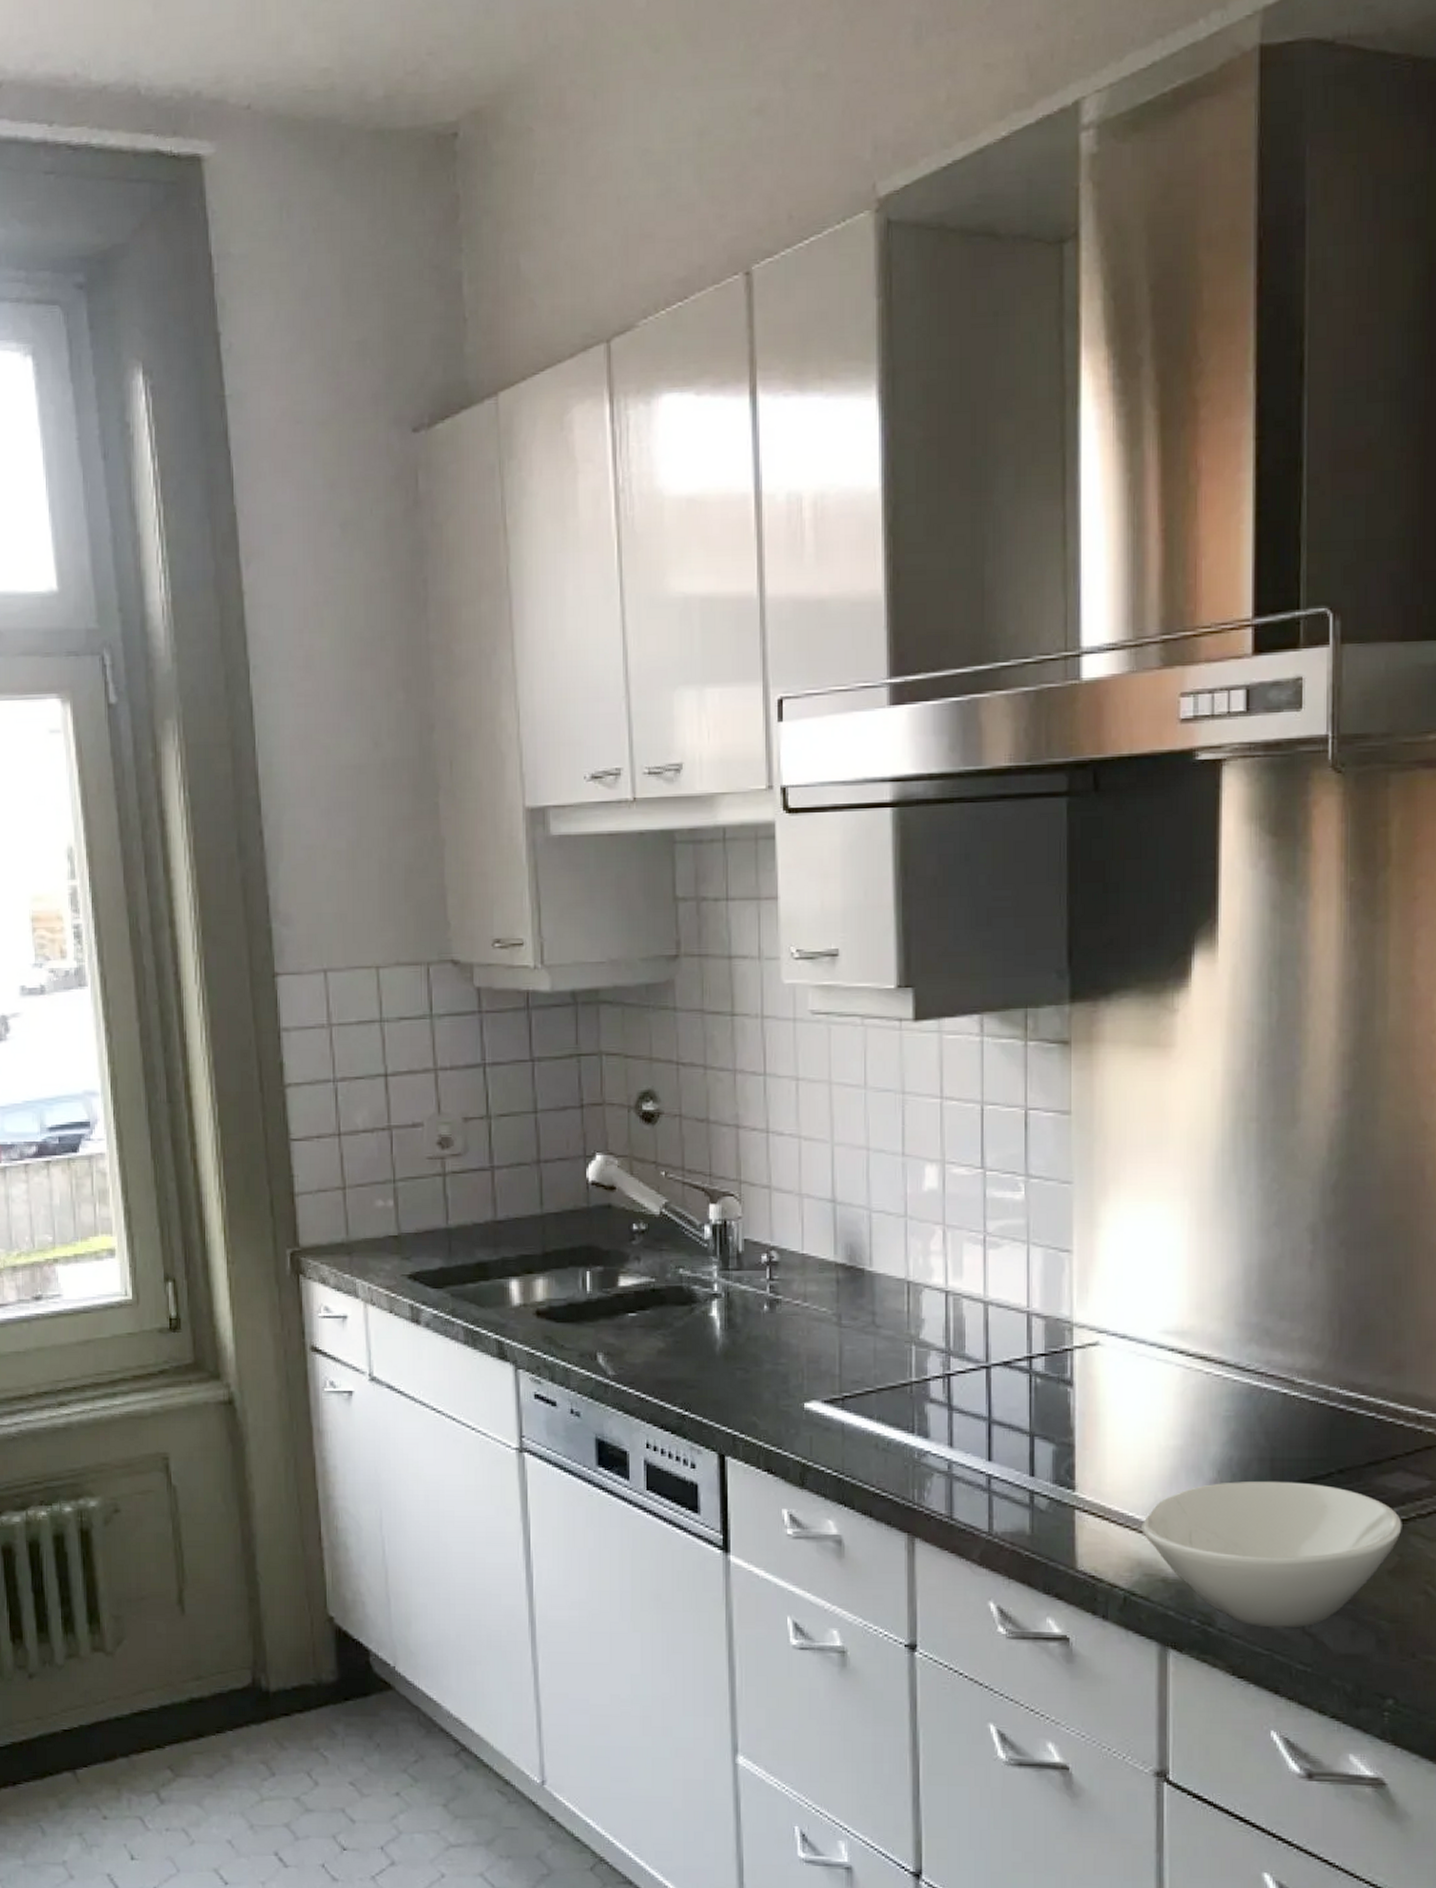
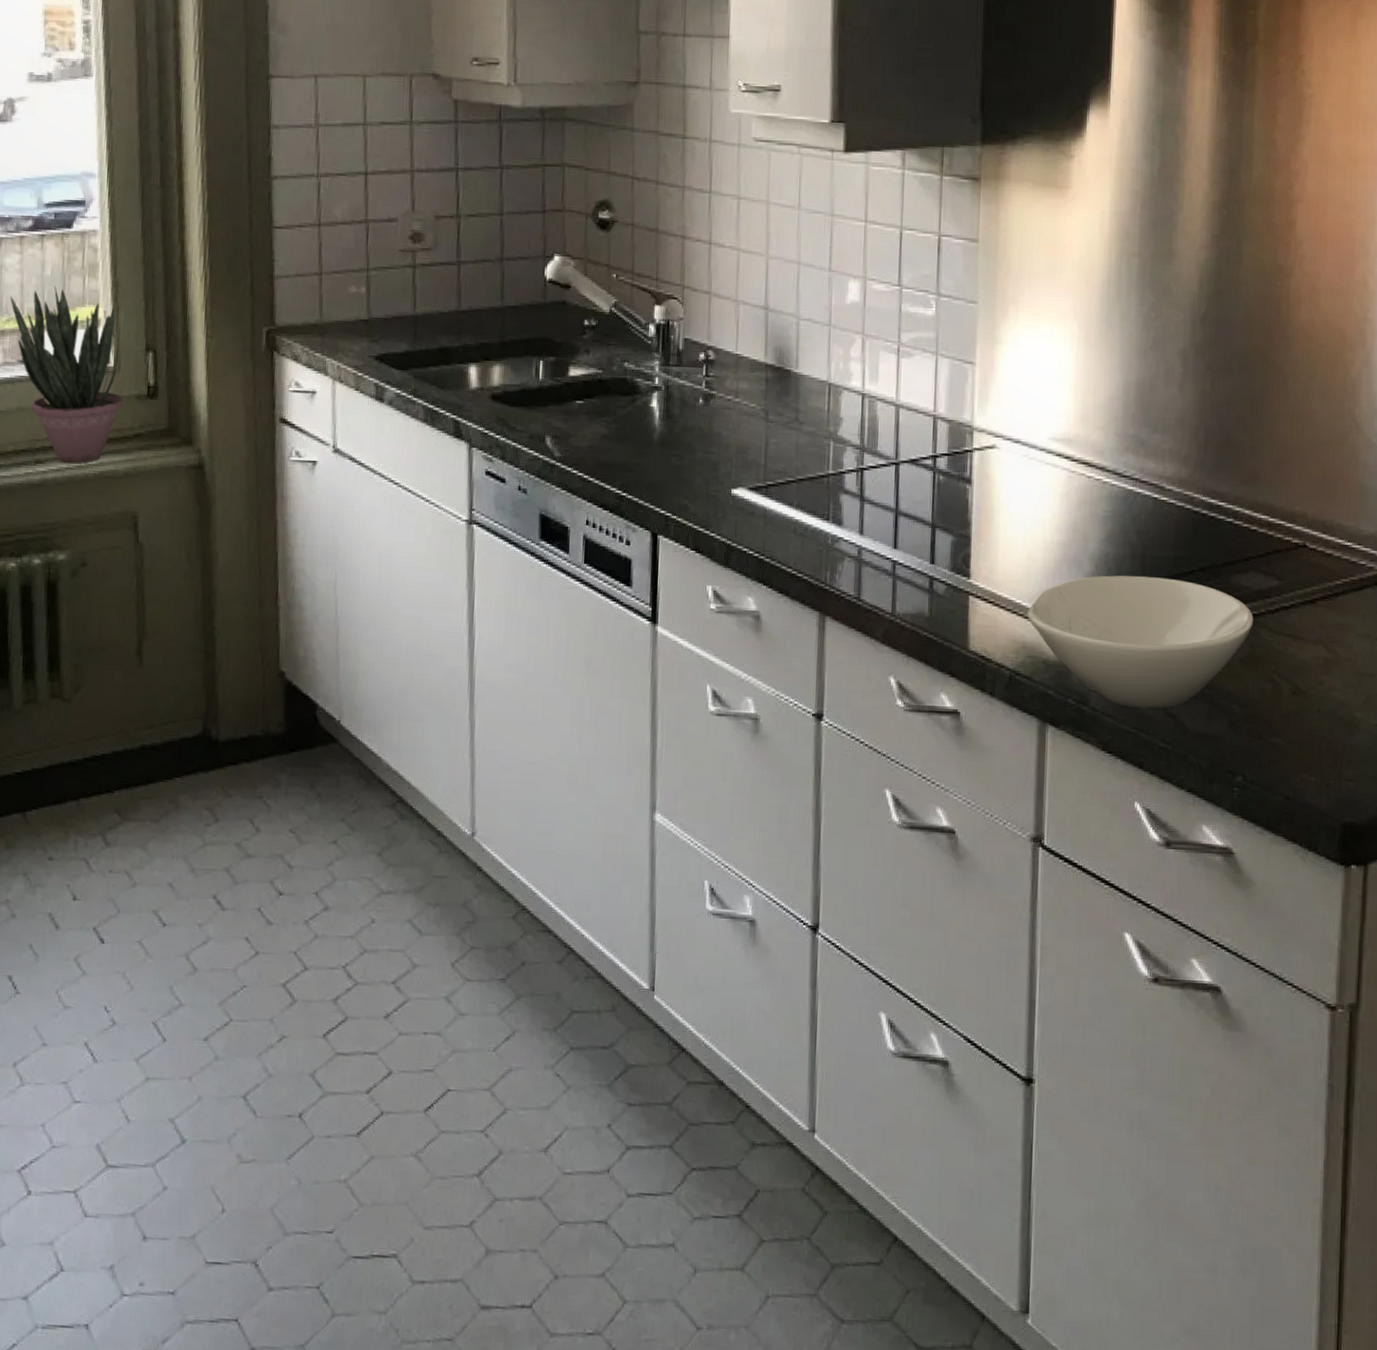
potted plant: none [20,1215,145,1405] -> present [10,286,123,464]

